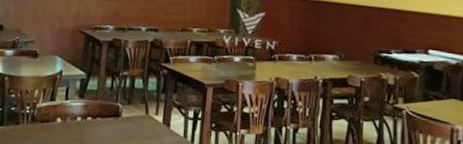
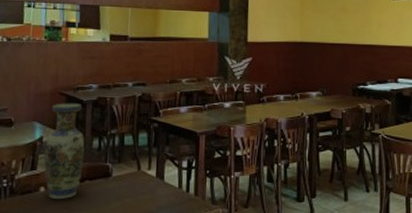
vase: none [61,41,99,133] -> present [44,103,85,199]

